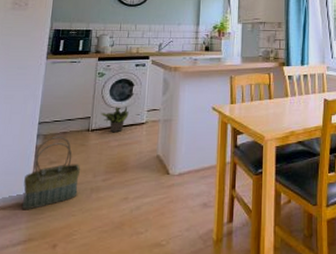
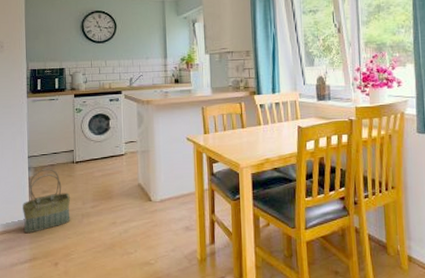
potted plant: present [101,107,129,133] -> none [83,140,108,164]

